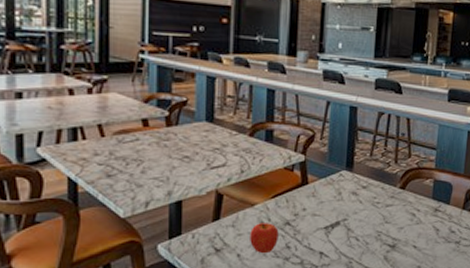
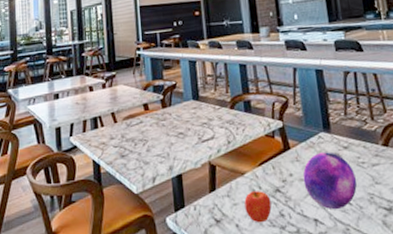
decorative orb: none [316,190,369,245] -> present [302,152,357,210]

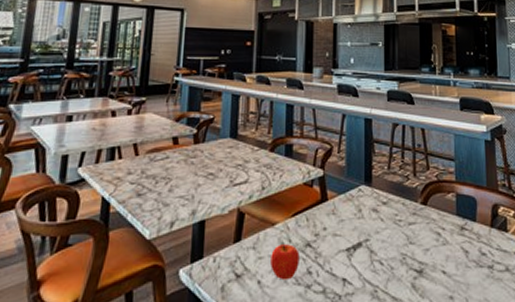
decorative orb: present [302,152,357,210] -> none [337,206,392,270]

